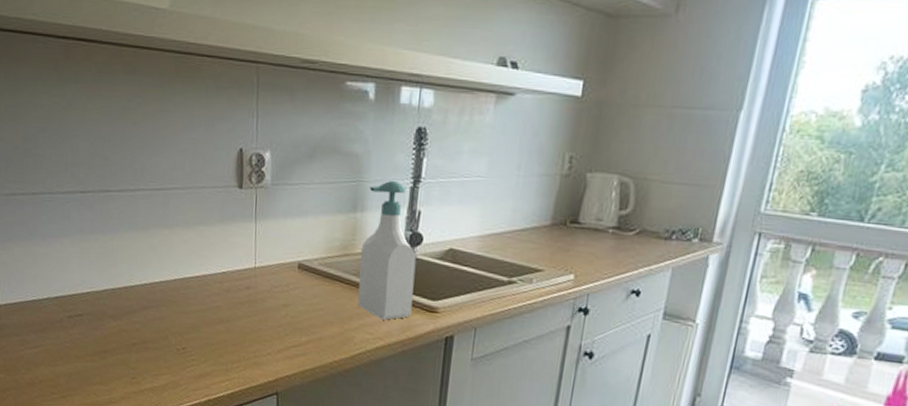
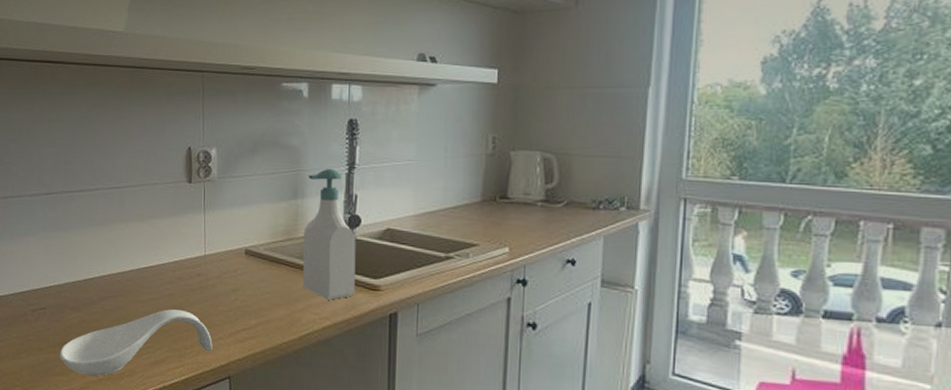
spoon rest: none [98,322,261,387] -> present [59,309,213,376]

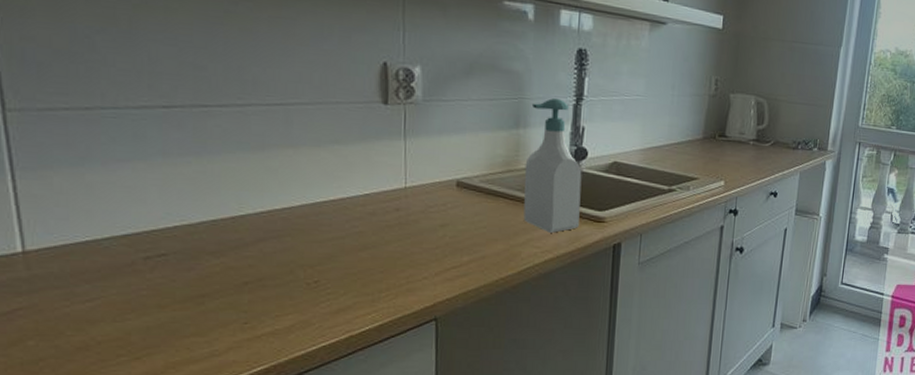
spoon rest: present [59,309,213,376] -> none [192,249,415,332]

